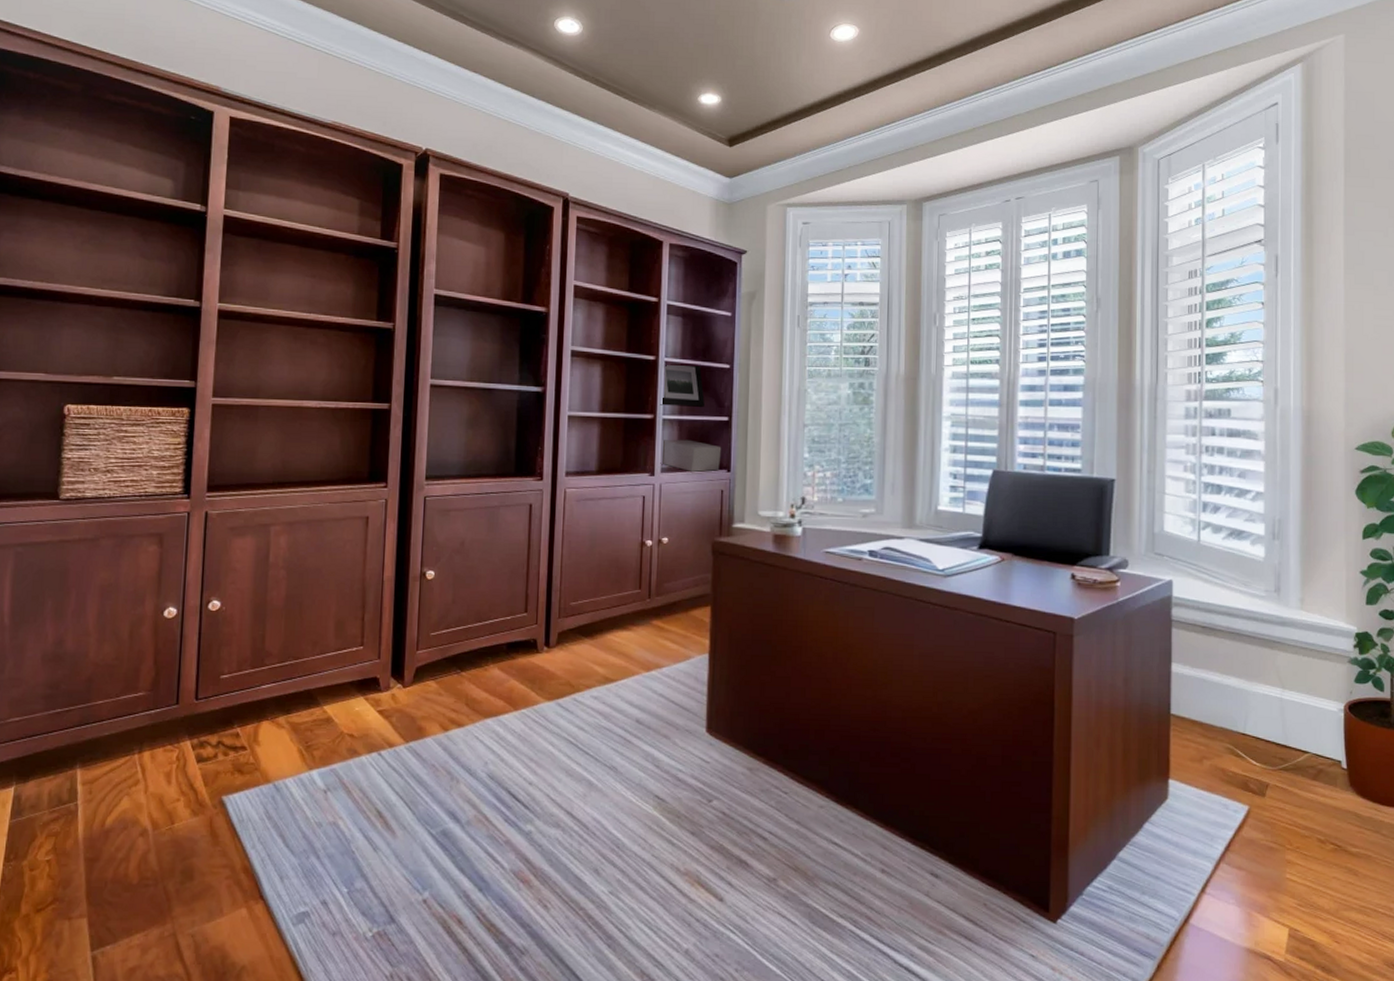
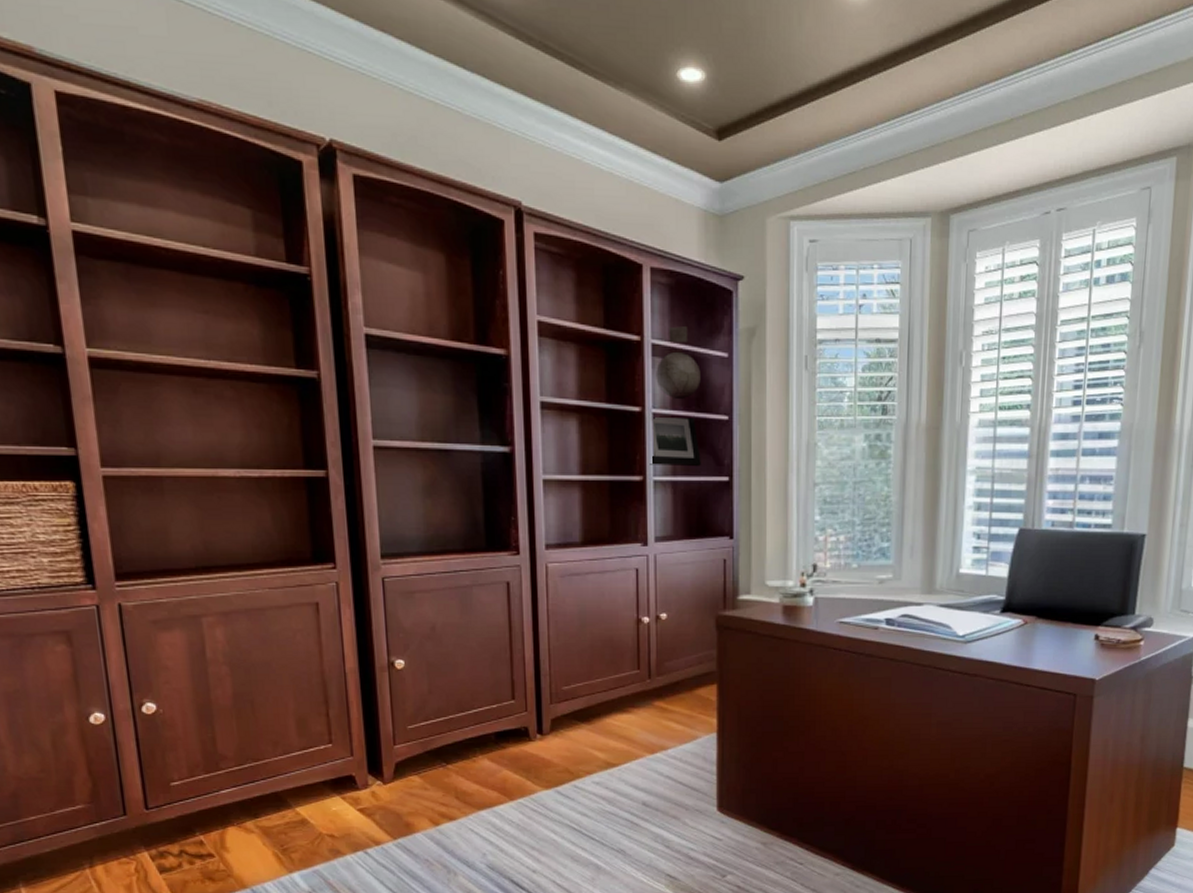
decorative box: present [660,439,722,472] -> none [653,503,723,540]
globe: none [669,290,708,351] -> present [656,326,701,400]

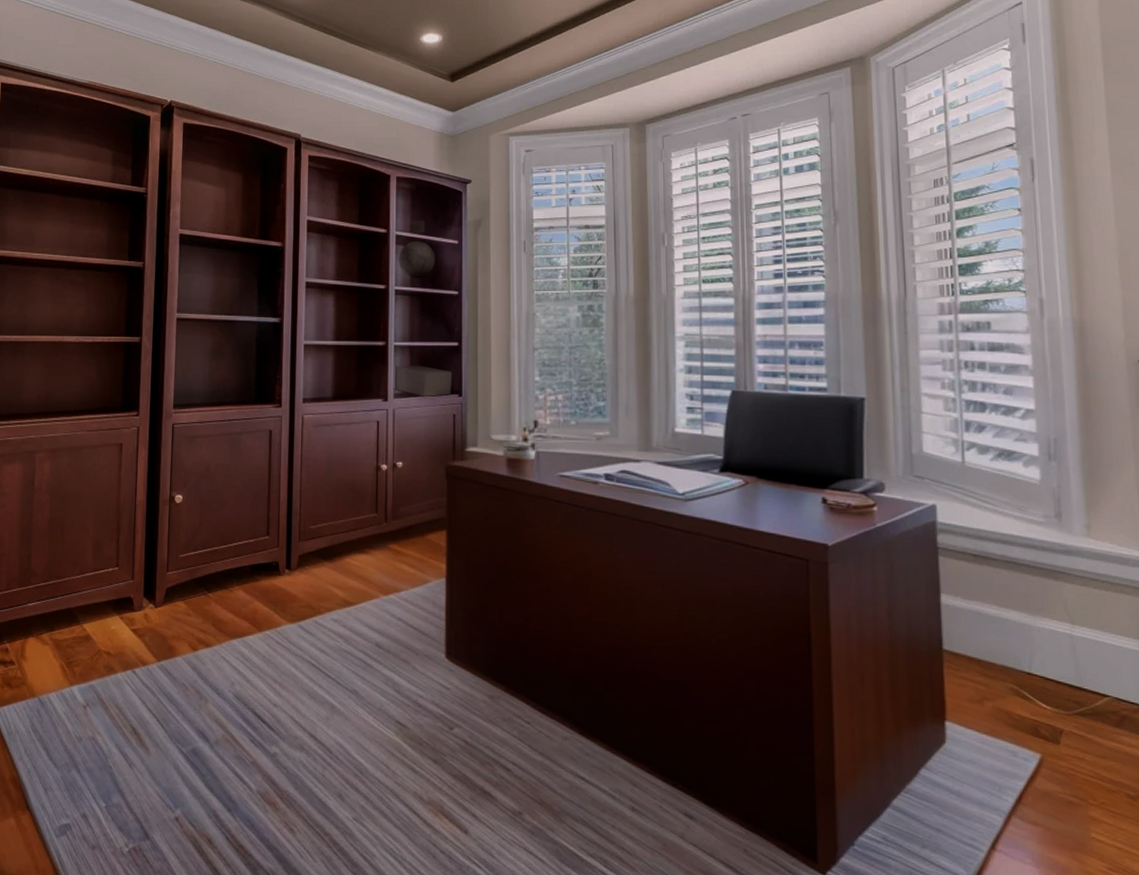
picture frame: present [650,415,701,467] -> none [391,291,434,334]
decorative box: none [653,503,723,540] -> present [393,365,453,397]

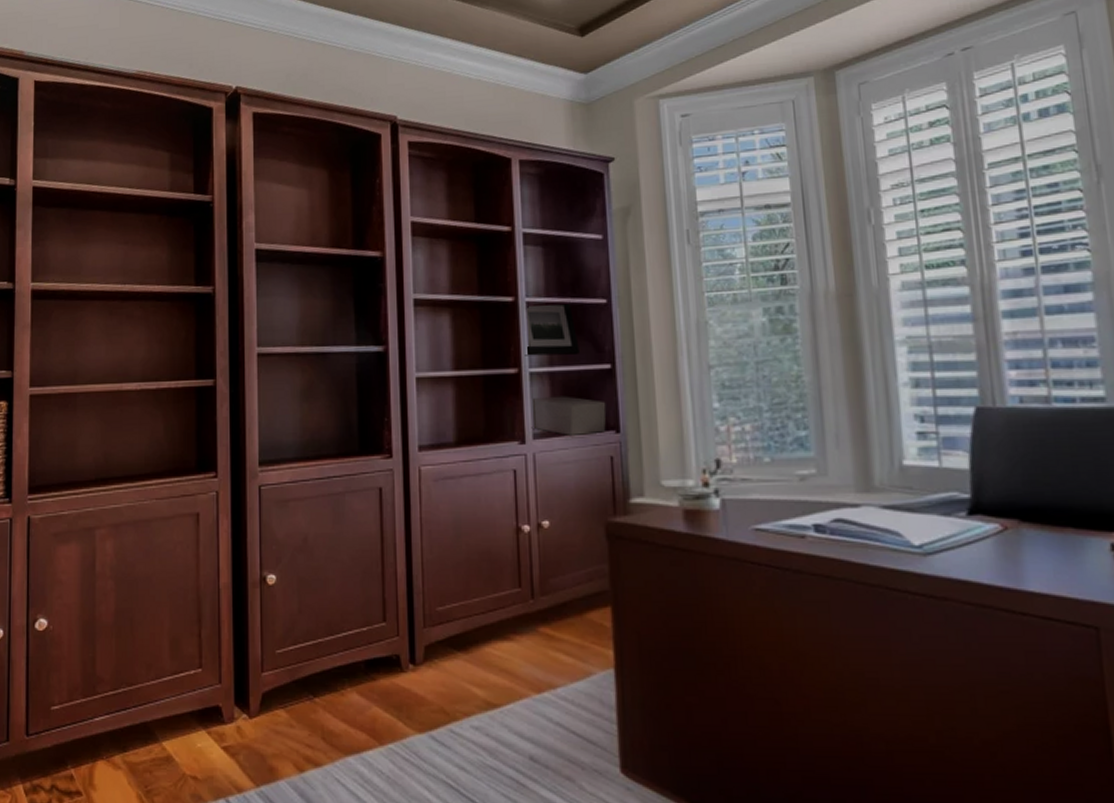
picture frame: none [391,291,434,334] -> present [525,301,580,356]
globe: present [398,221,435,279] -> none [528,213,575,287]

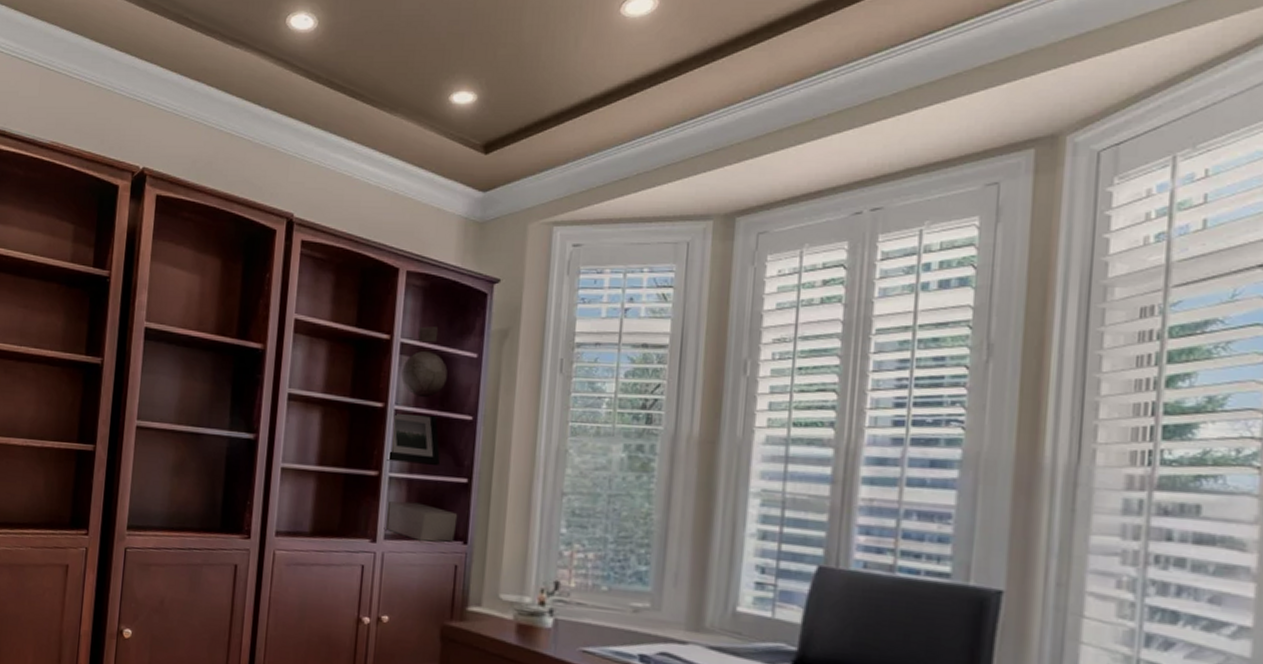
globe: none [528,213,575,287] -> present [401,326,448,398]

